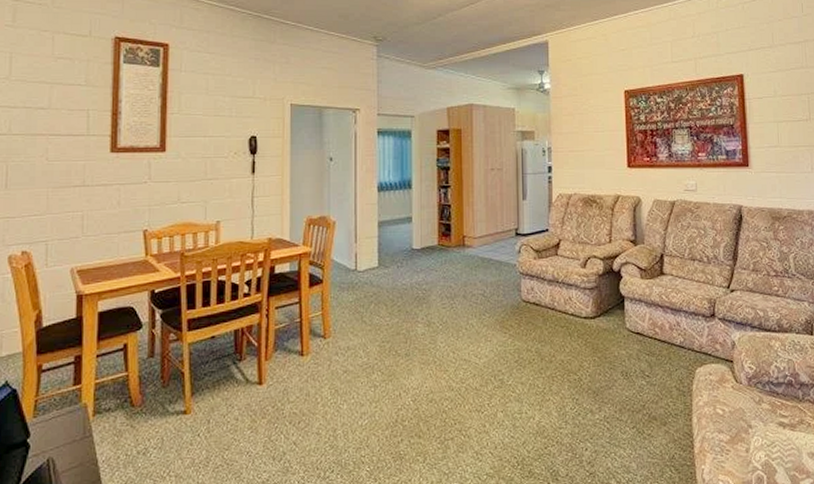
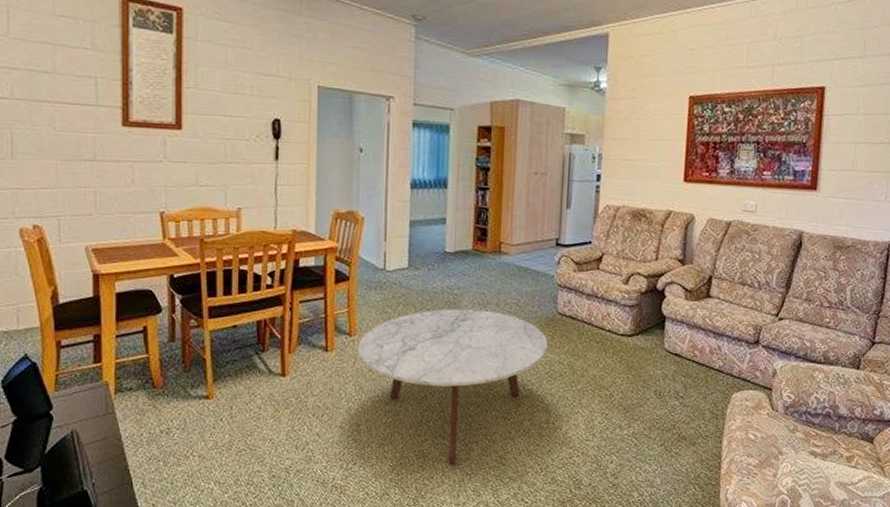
coffee table: none [333,303,515,465] -> present [358,309,548,465]

